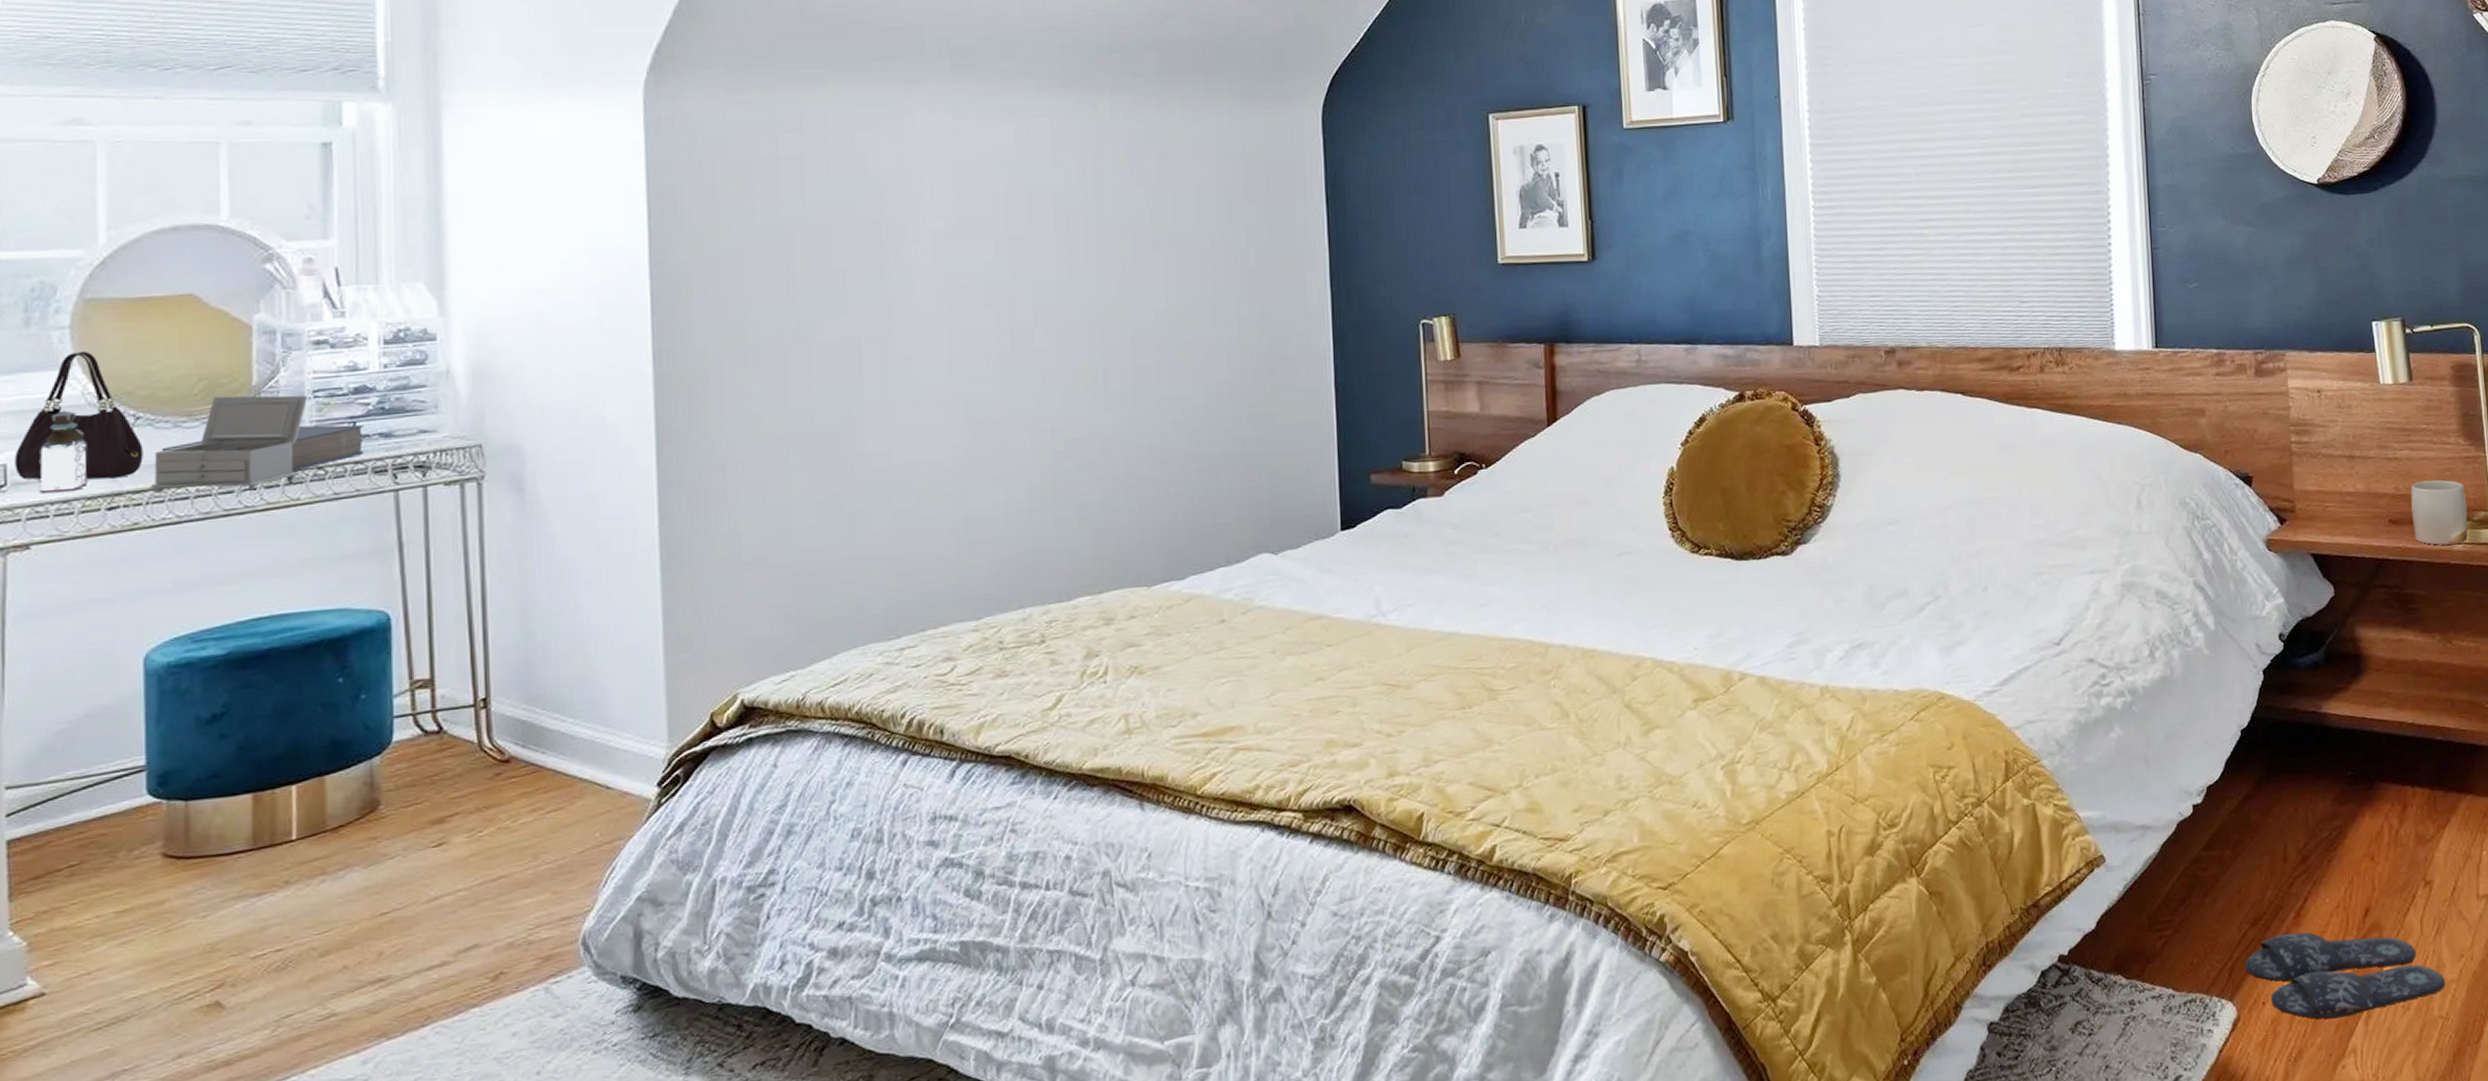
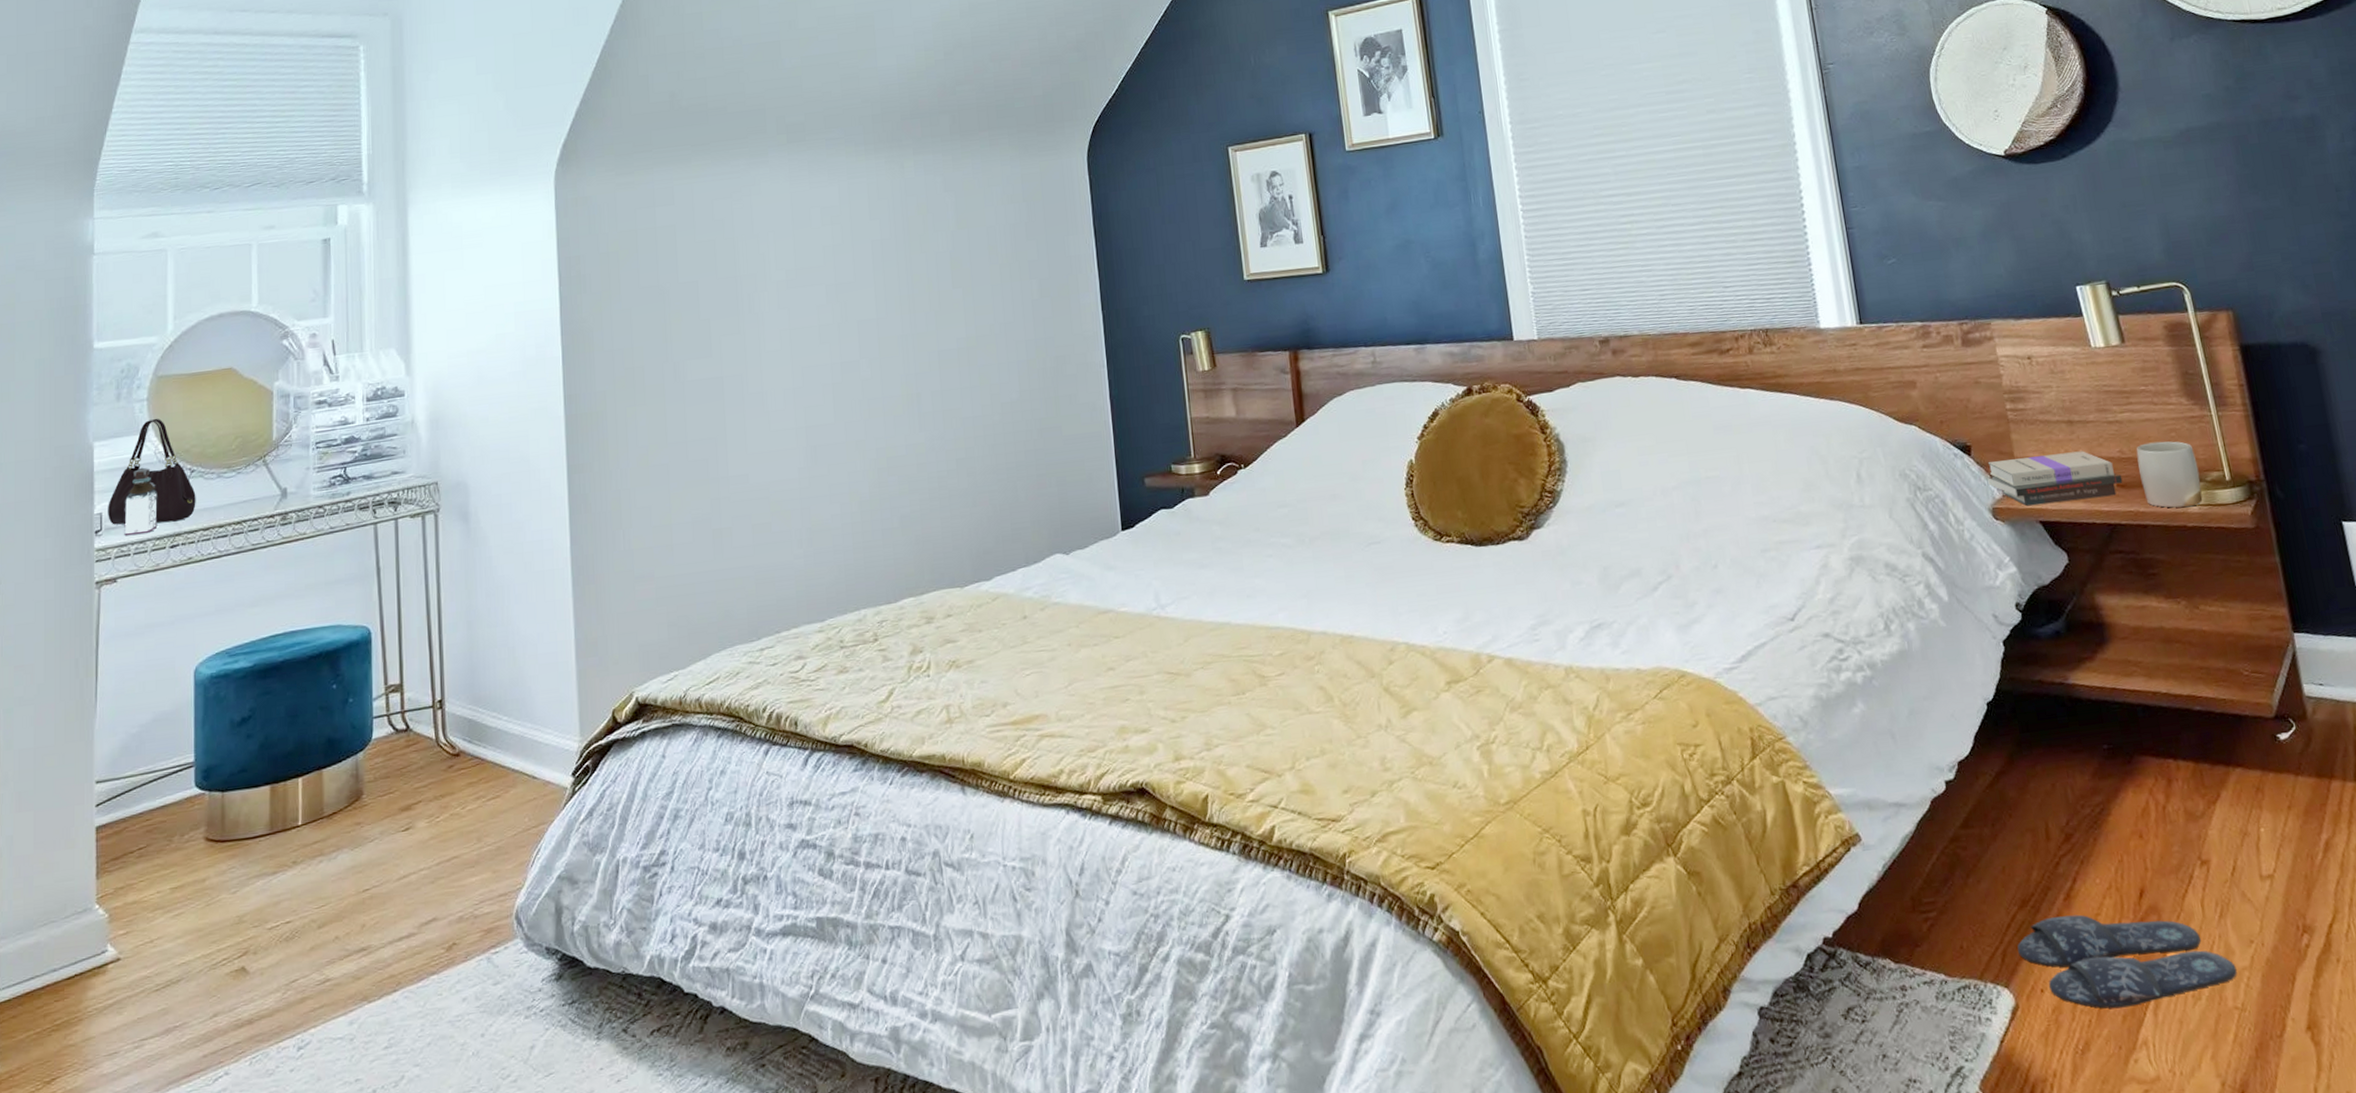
jewelry box: present [150,395,308,494] -> none [200,447,312,533]
book: present [161,424,365,471] -> none [208,469,352,510]
books: none [2265,486,2395,539] -> present [1987,451,2123,507]

